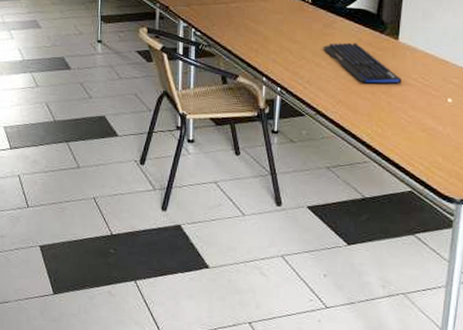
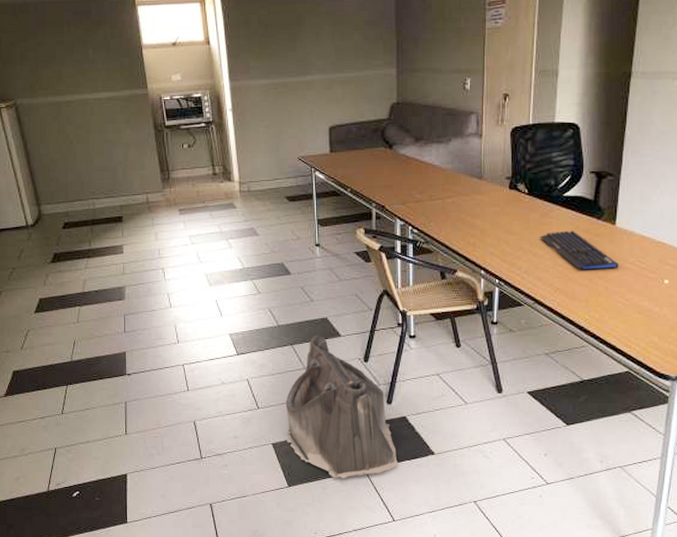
saddlebag: none [55,133,170,289] -> present [285,335,398,478]

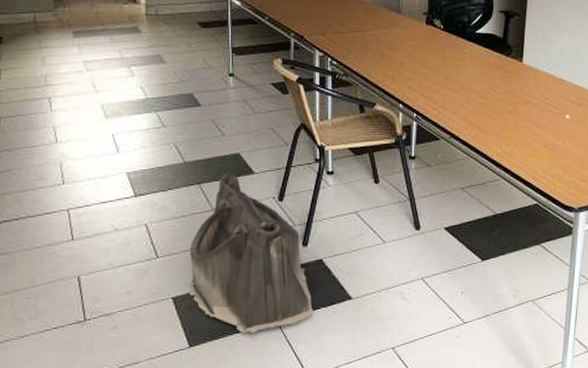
keyboard: present [539,230,619,270] -> none [454,66,526,105]

